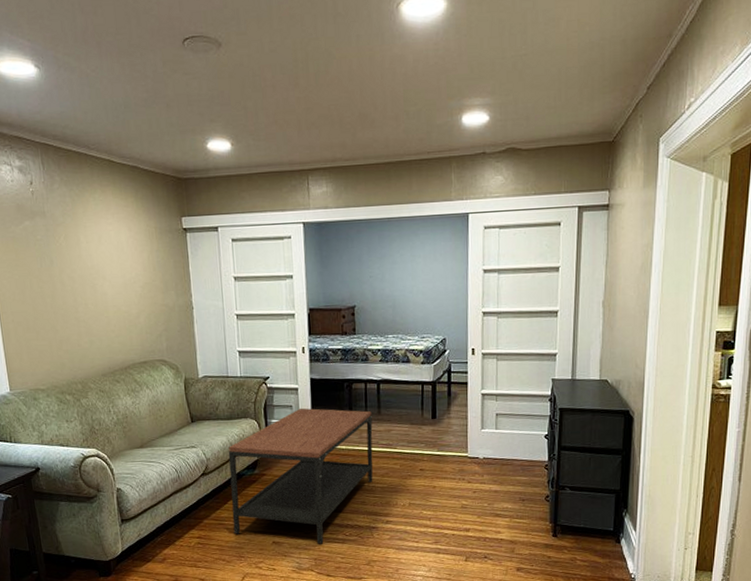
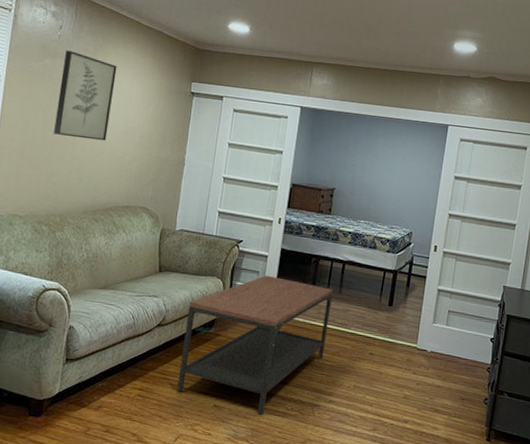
wall art: none [43,207,108,300] -> present [54,50,117,141]

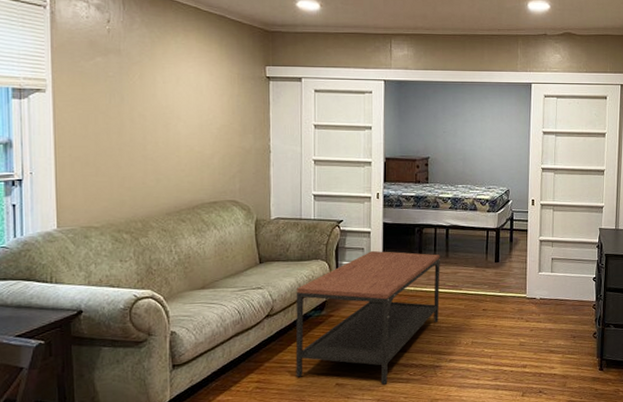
wall art: present [54,50,117,141] -> none [118,45,181,138]

